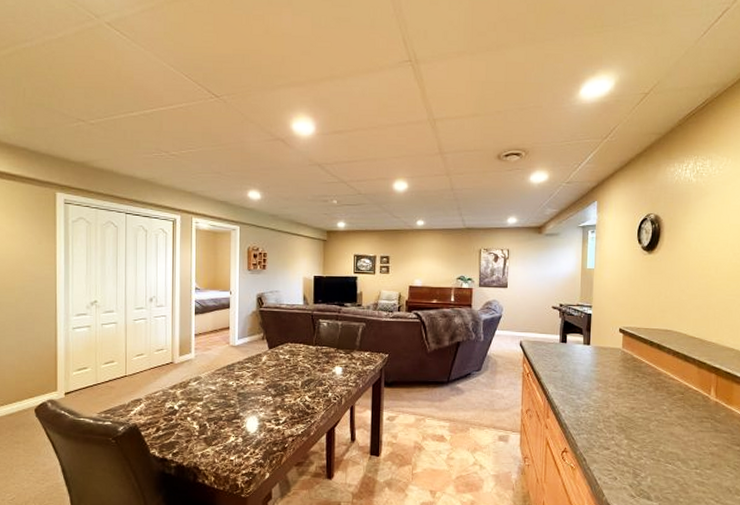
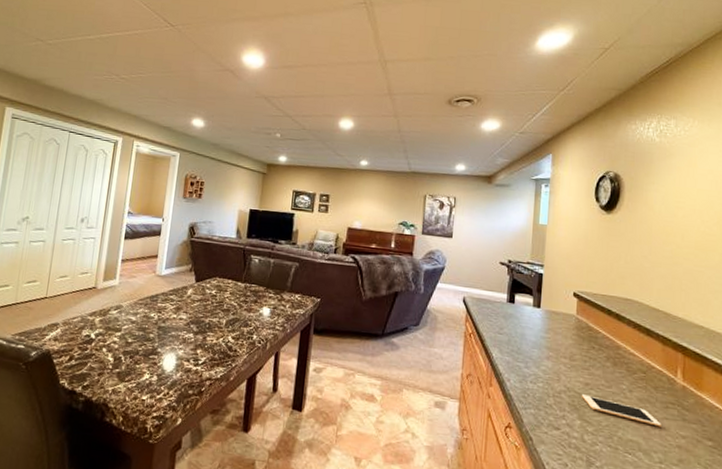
cell phone: none [627,417,697,439] -> present [581,394,662,427]

